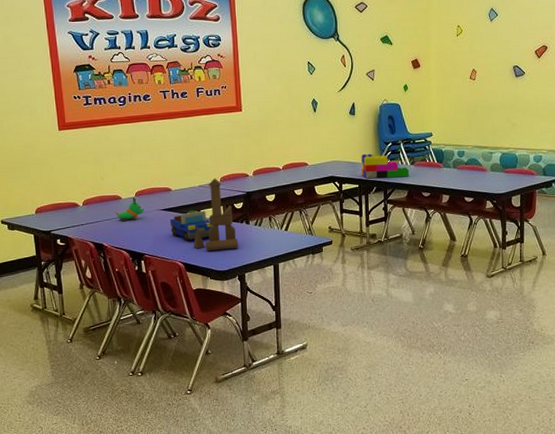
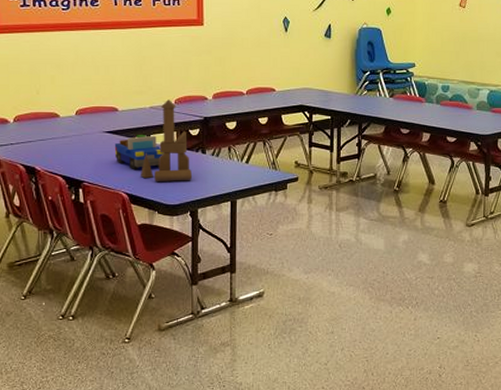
toy animal: present [114,196,144,222] -> none [50,115,85,143]
lego: present [361,153,410,179] -> none [335,82,388,111]

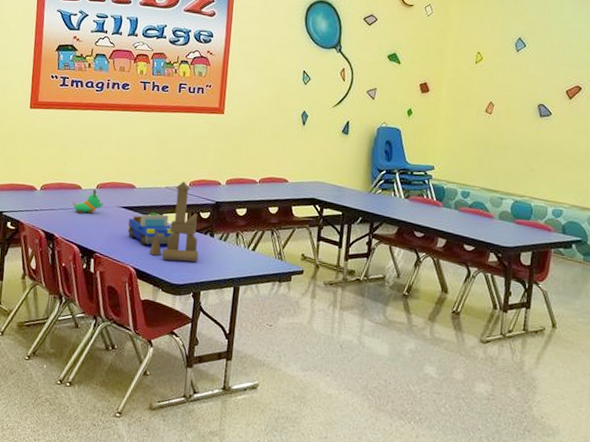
toy animal: none [50,115,85,143] -> present [72,188,103,214]

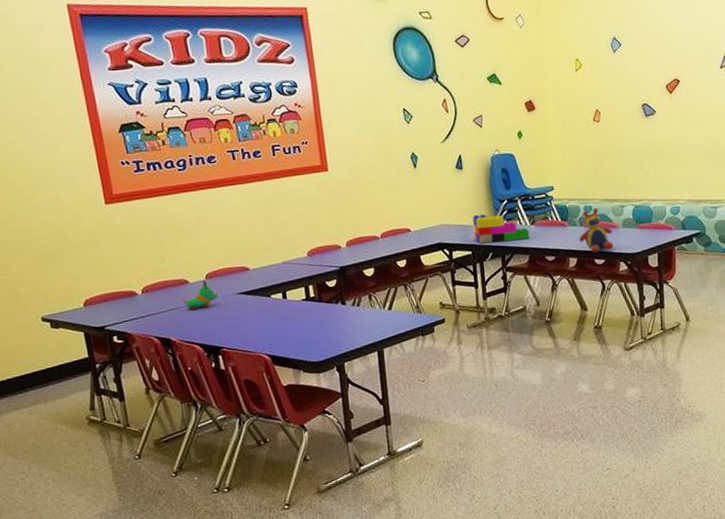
toy truck: present [127,213,174,247] -> none [249,291,303,330]
toy blocks: present [148,181,199,262] -> none [280,252,335,339]
lego: none [347,178,403,212] -> present [472,213,530,244]
stuffed animal: none [451,194,487,239] -> present [579,207,614,254]

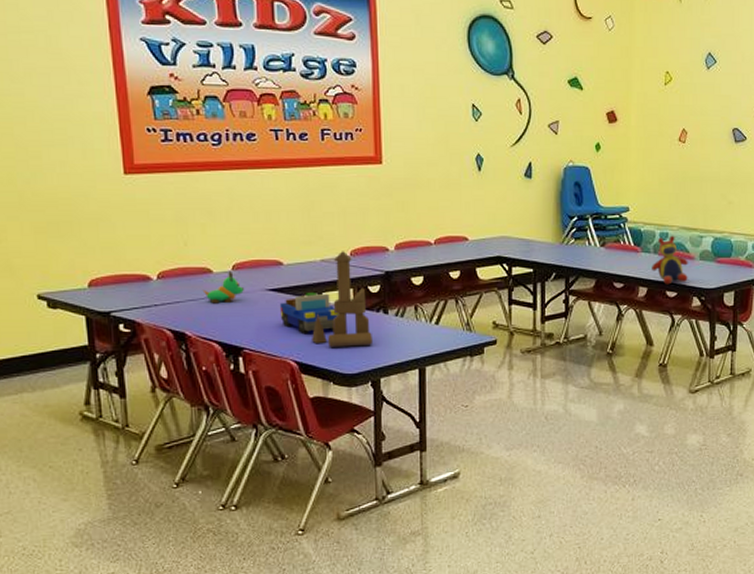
toy truck: none [249,291,303,330] -> present [279,293,339,335]
toy blocks: none [280,252,335,339] -> present [311,251,374,347]
lego: present [472,213,530,244] -> none [538,229,599,262]

